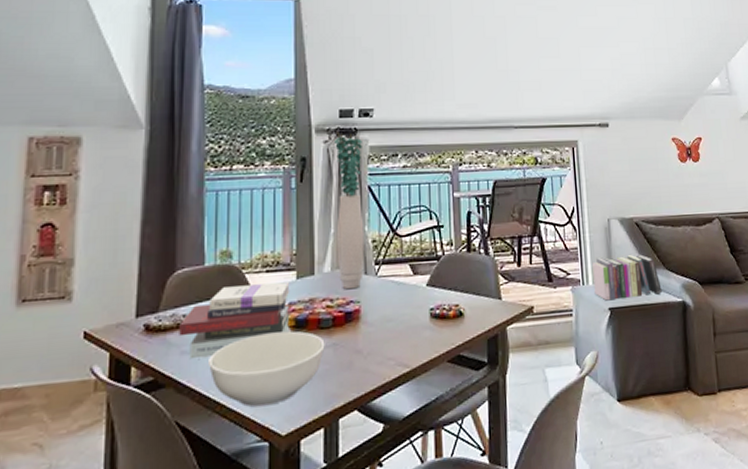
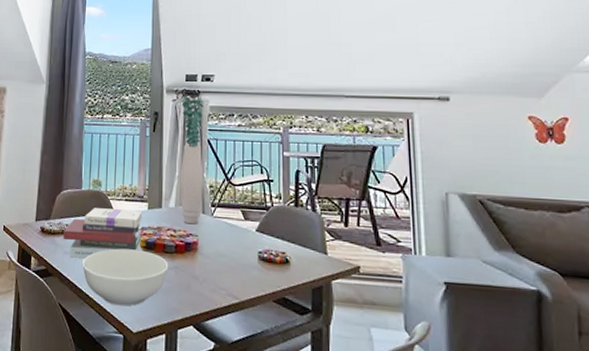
books: present [592,254,662,301] -> none [426,230,510,278]

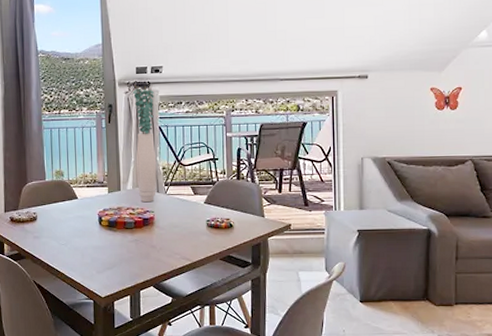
books: present [63,208,143,260] -> none [32,195,106,242]
bowl: present [82,248,169,307] -> none [52,228,130,277]

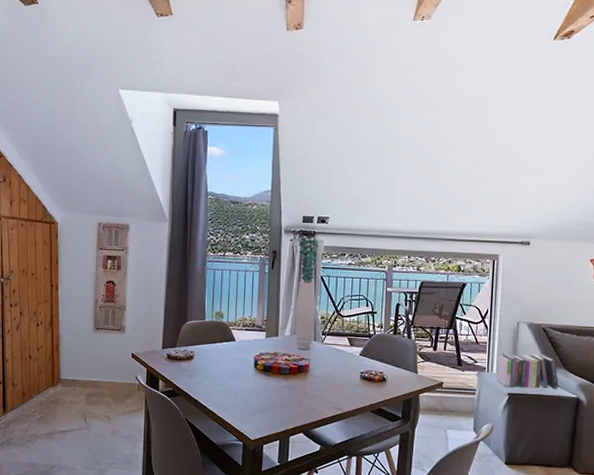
books: none [345,187,408,224] -> present [497,353,559,389]

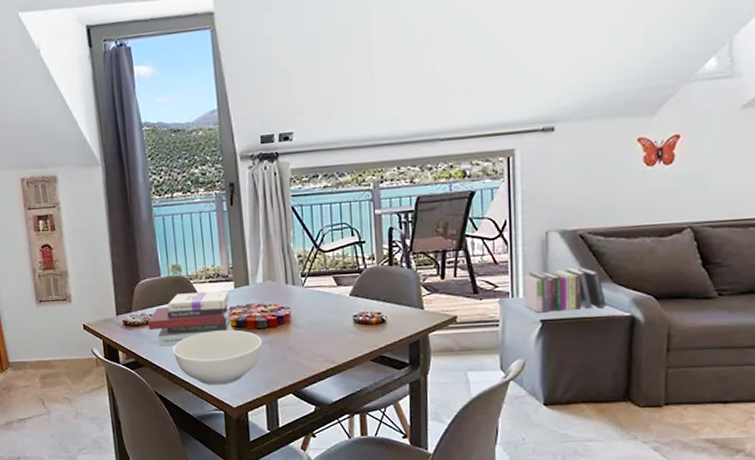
books: none [188,337,261,382] -> present [148,290,234,348]
bowl: none [206,371,283,419] -> present [172,329,263,386]
vase: present [295,233,319,350] -> none [257,156,292,298]

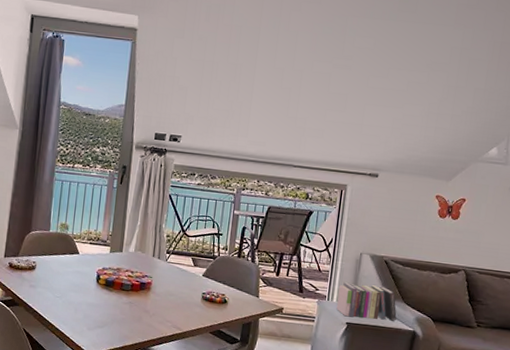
books: present [148,290,234,348] -> none [30,248,105,293]
bowl: present [172,329,263,386] -> none [46,284,124,333]

